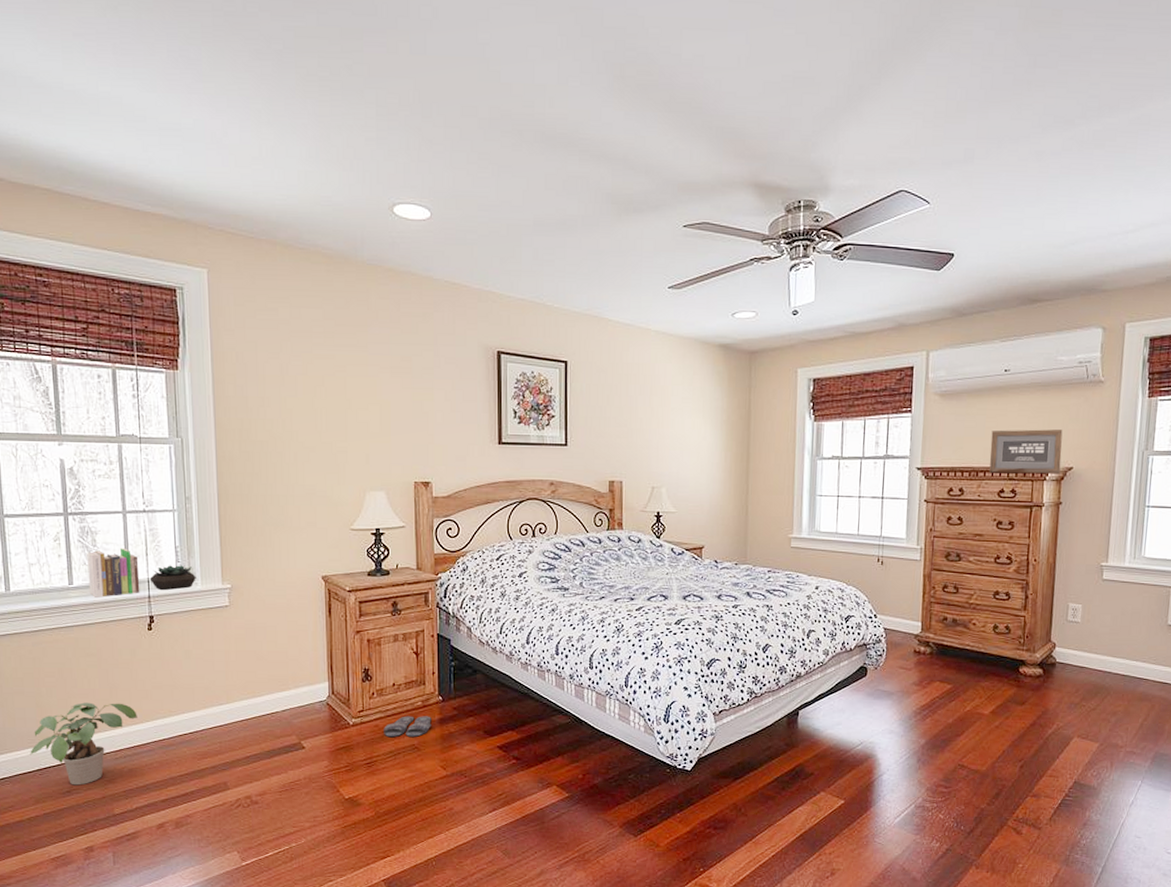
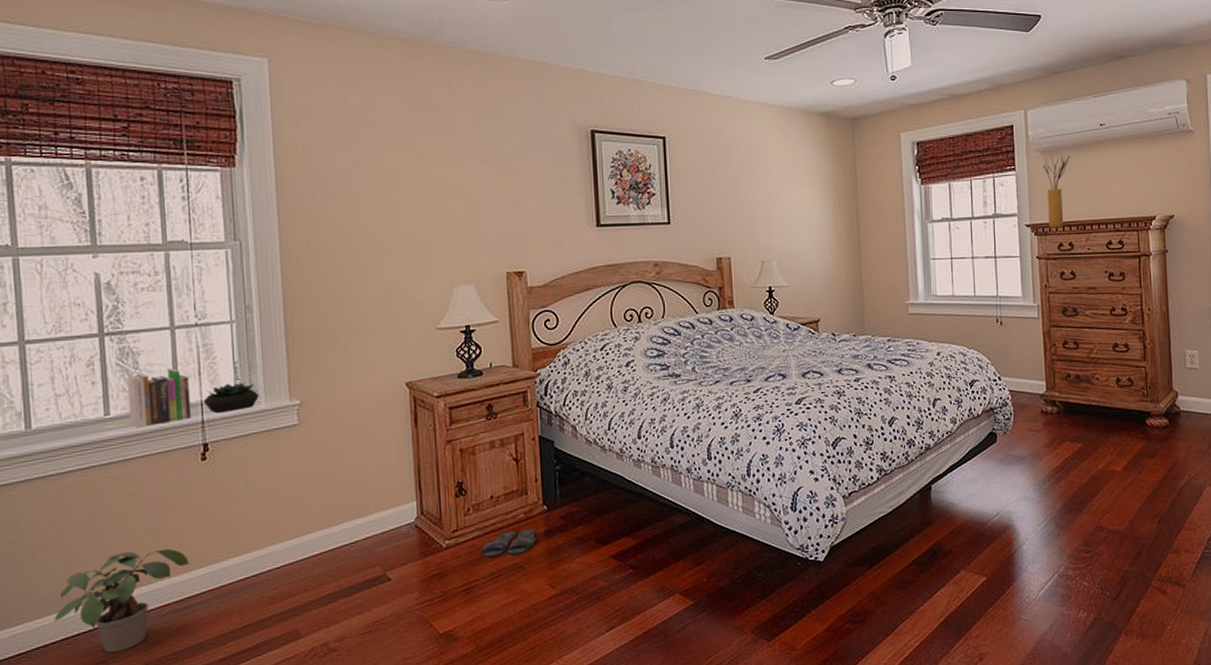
vase: none [940,399,970,473] -> present [1042,154,1071,229]
picture frame: present [989,429,1063,475] -> none [1094,179,1163,227]

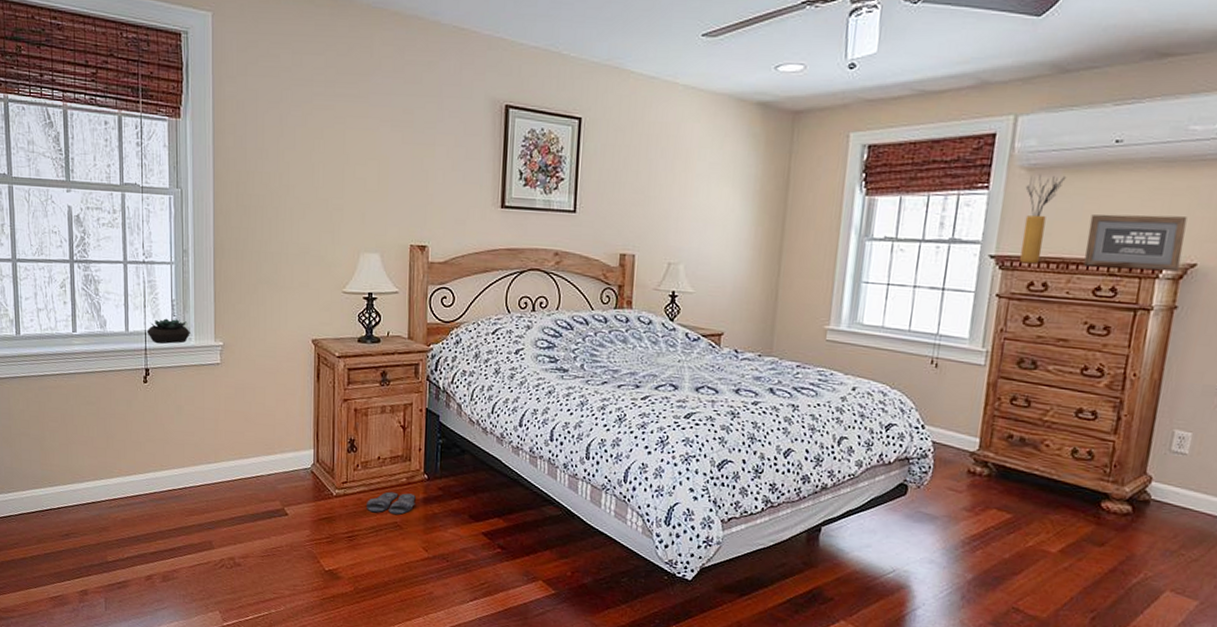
potted plant: present [54,548,189,653] -> none [34,449,131,530]
books: present [127,369,192,428] -> none [90,298,138,347]
picture frame: none [1094,179,1163,227] -> present [1084,214,1188,272]

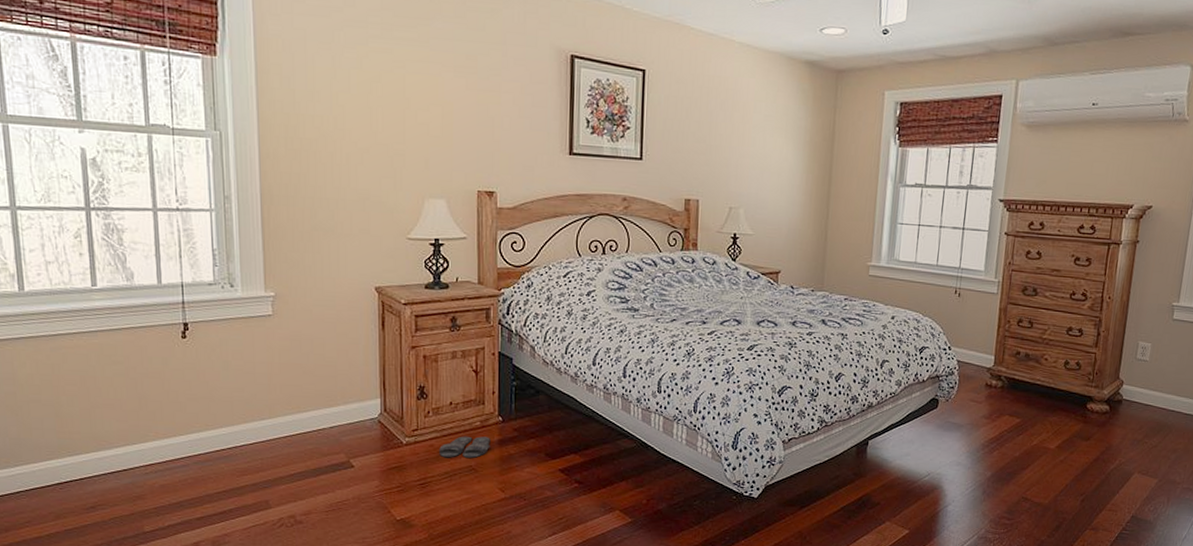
succulent plant: present [146,318,190,345] -> none [183,269,236,297]
vase: present [1020,174,1067,264] -> none [1022,130,1057,207]
picture frame: present [1084,214,1188,272] -> none [1071,164,1145,213]

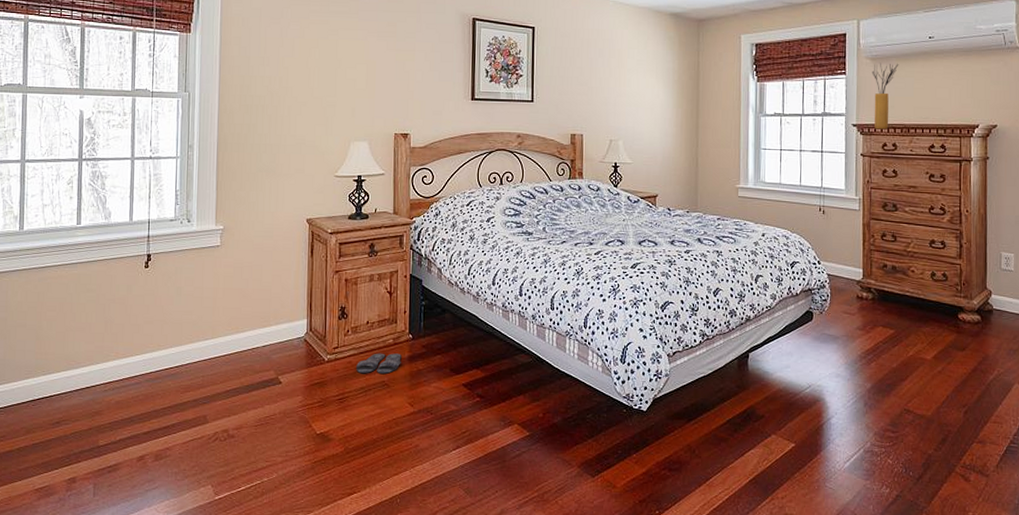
vase: none [1022,130,1057,207] -> present [871,62,899,130]

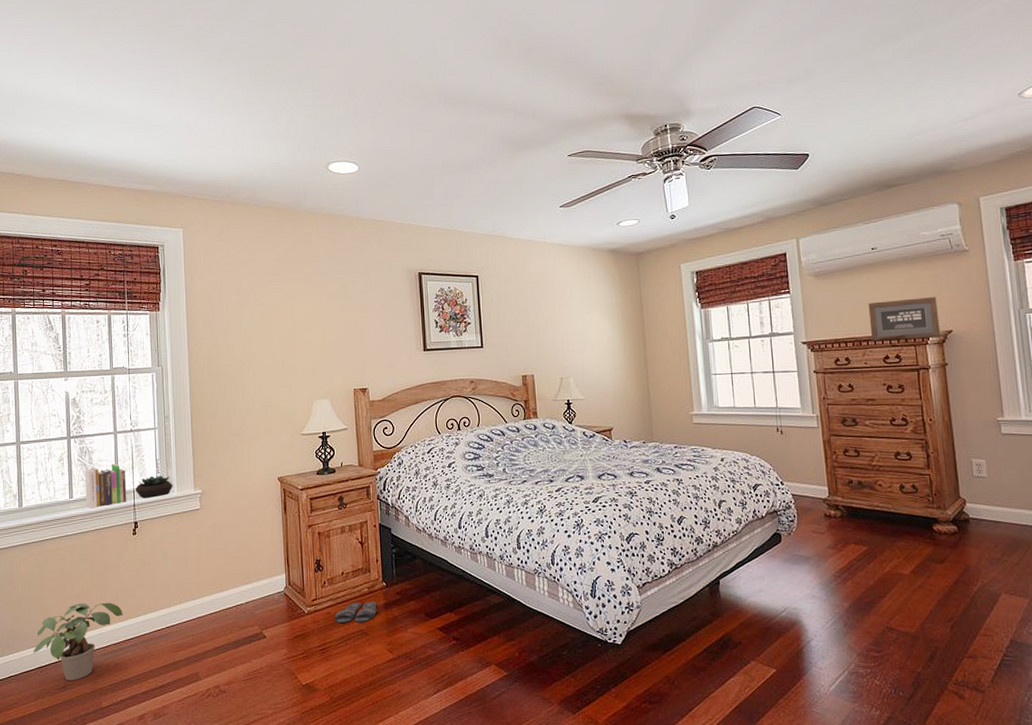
potted plant: none [26,336,128,417] -> present [33,602,123,681]
books: none [94,191,142,237] -> present [84,464,127,508]
succulent plant: none [150,207,192,231] -> present [134,475,173,499]
vase: present [871,62,899,130] -> none [816,277,844,345]
picture frame: none [919,90,986,132] -> present [868,297,941,343]

